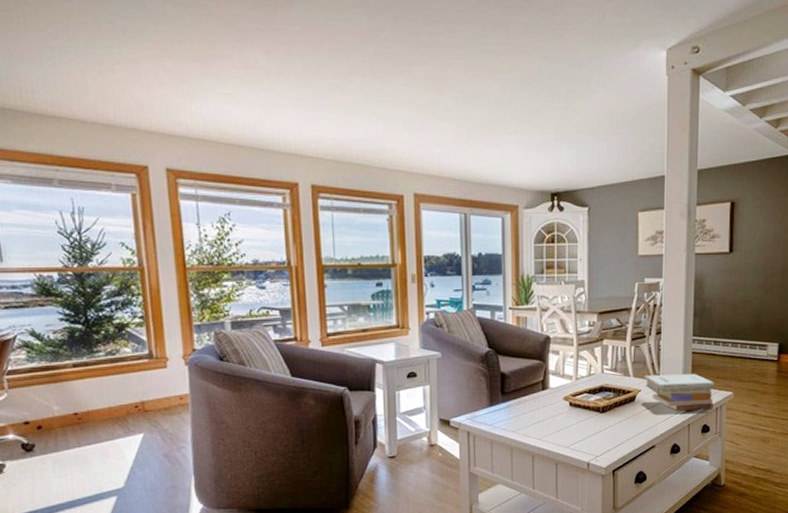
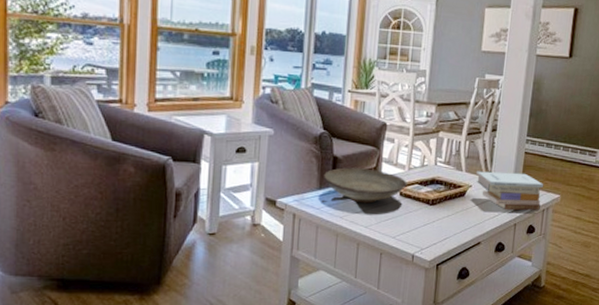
decorative bowl: none [494,382,576,417] -> present [324,167,407,204]

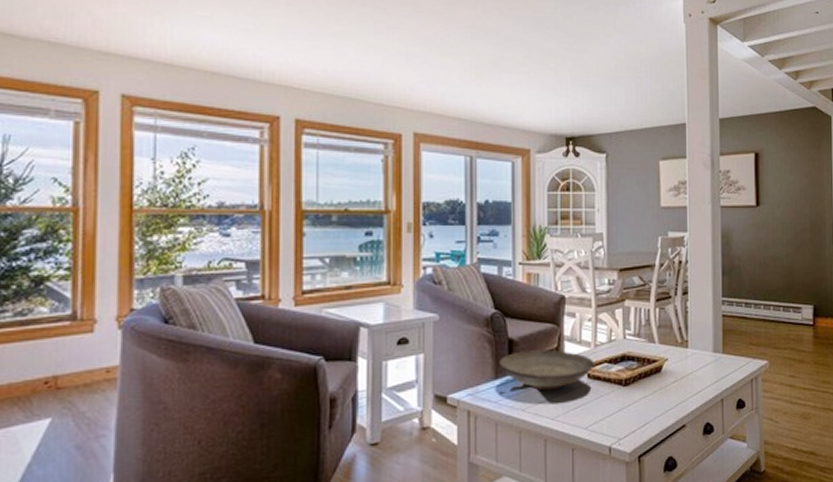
books: present [475,171,544,211] -> none [670,339,749,385]

